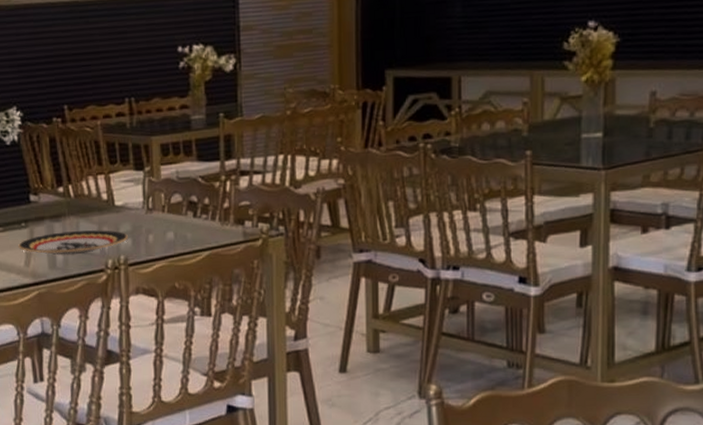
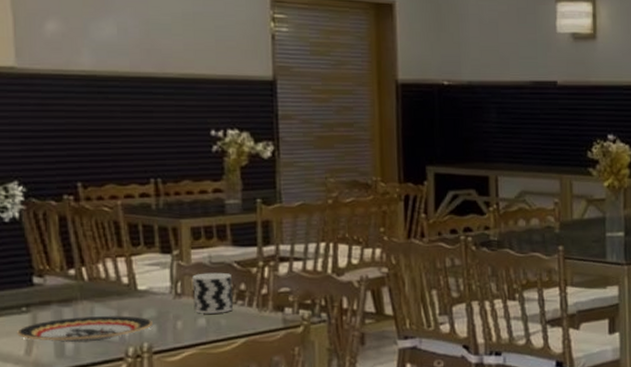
cup: none [162,187,199,228] -> present [192,272,234,314]

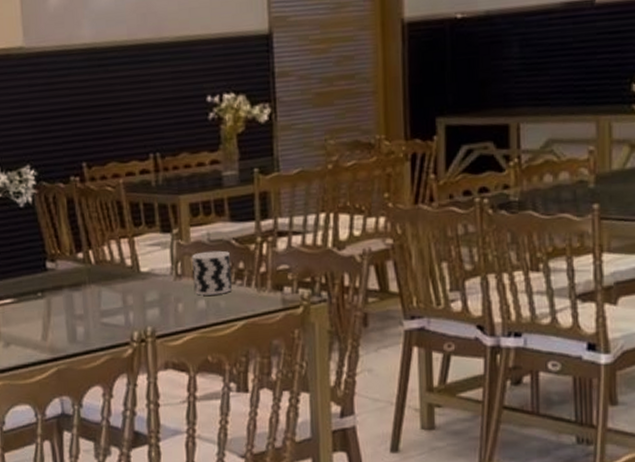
plate: present [17,315,152,343] -> none [34,298,155,328]

